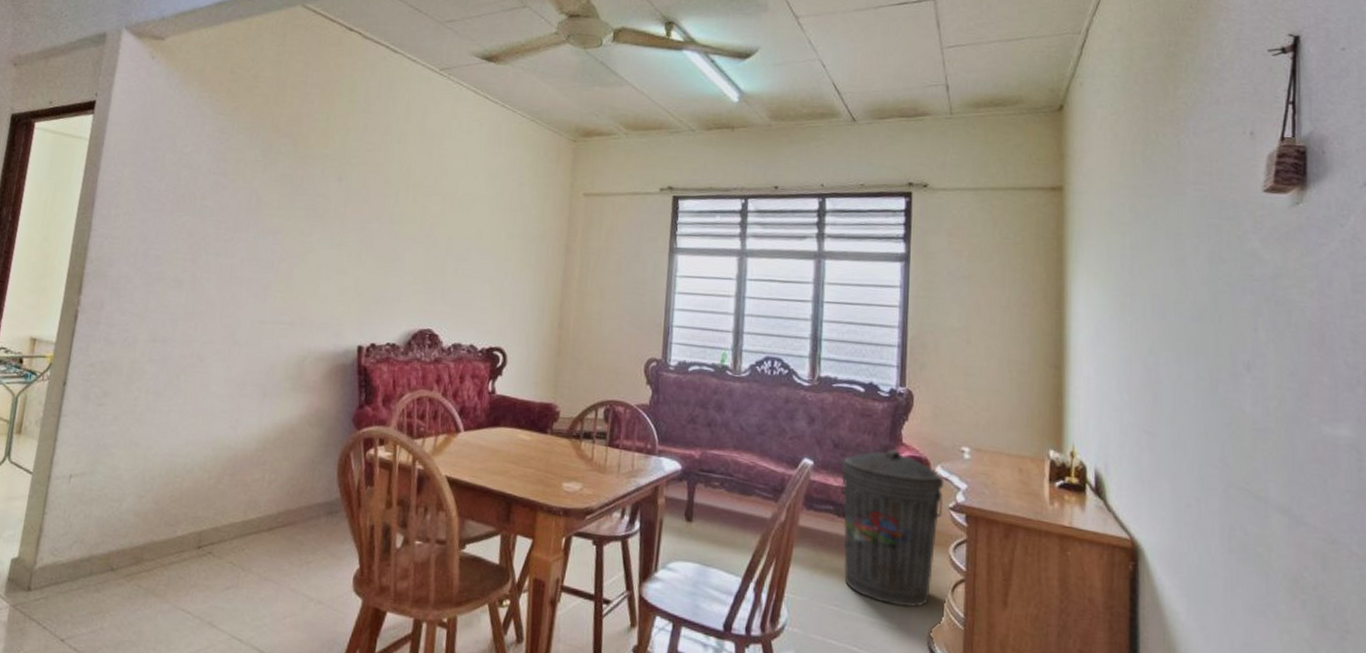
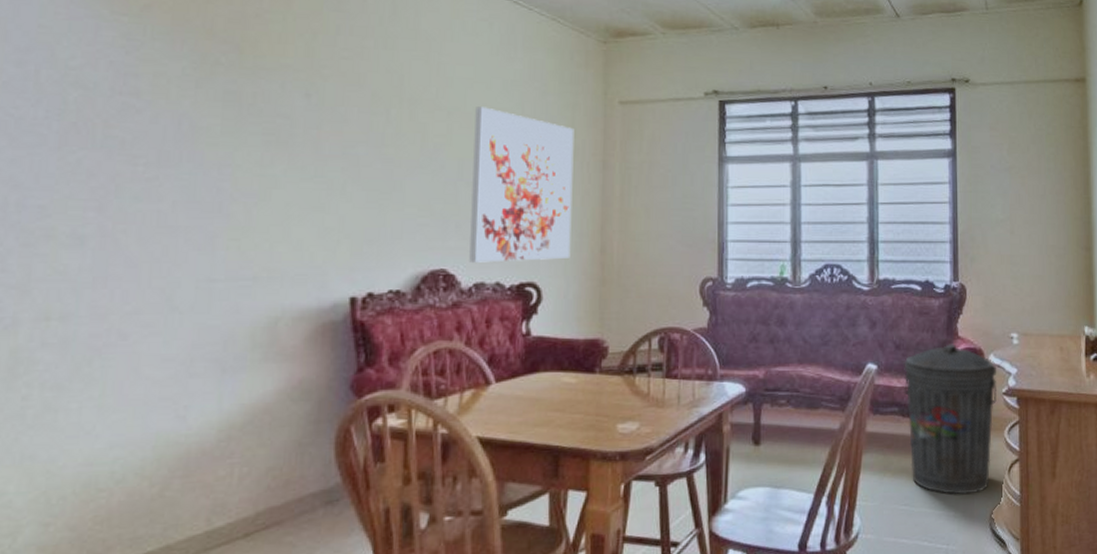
wall art: none [450,193,544,329] -> present [469,106,575,263]

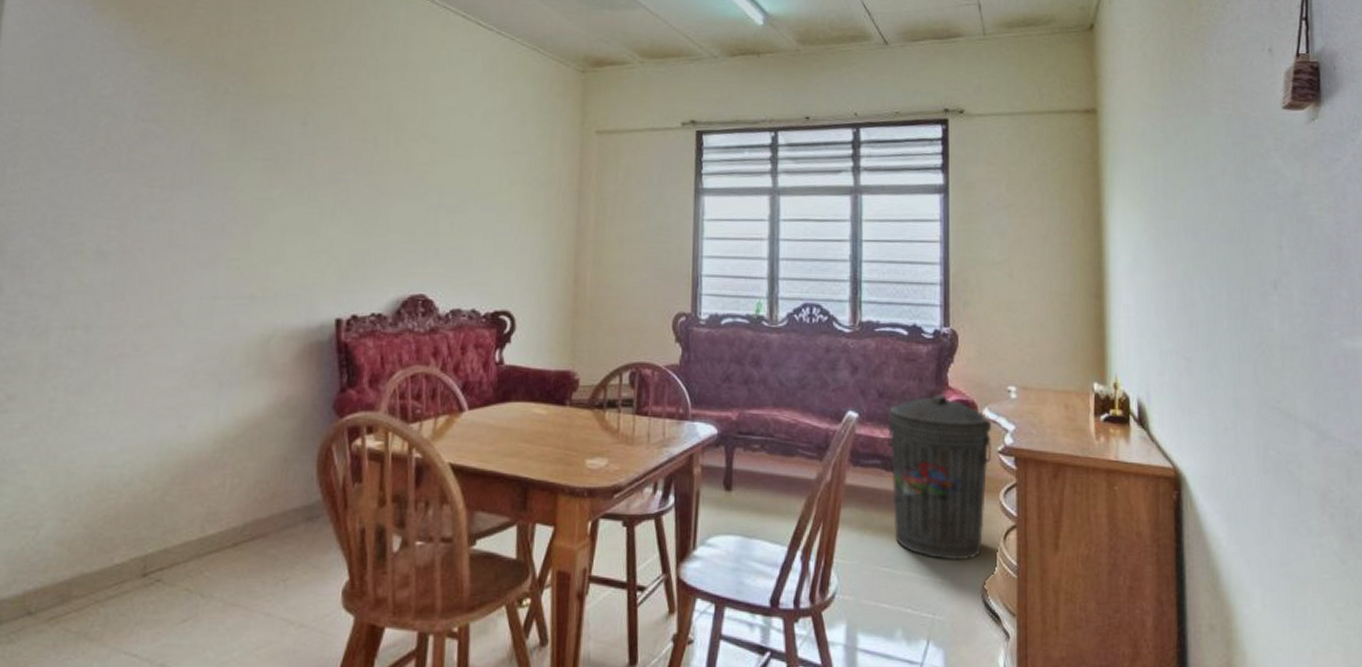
wall art: present [469,106,575,263] -> none [447,135,552,290]

